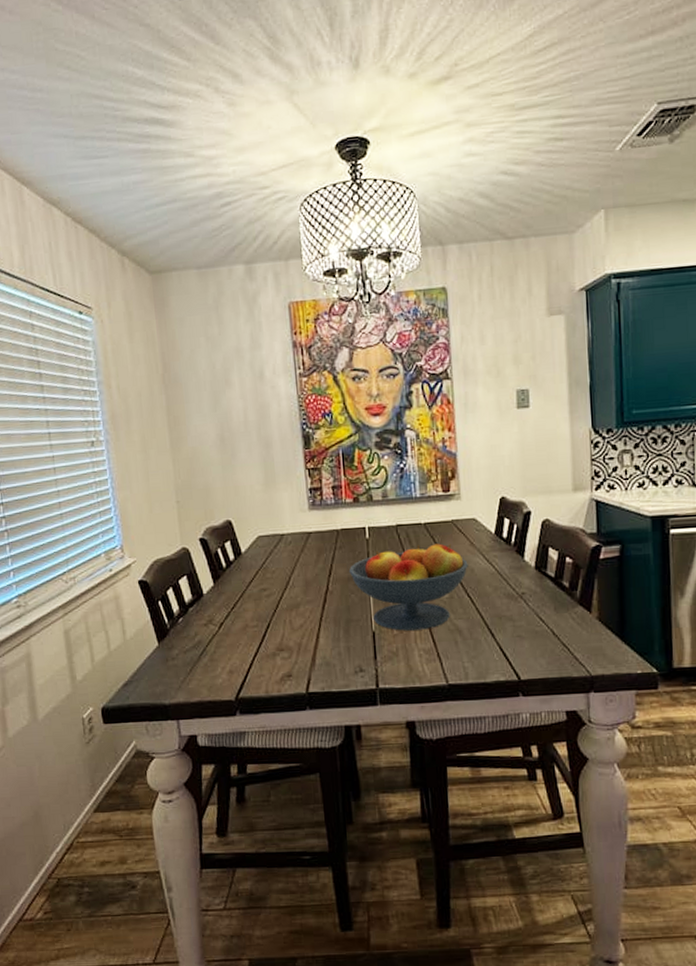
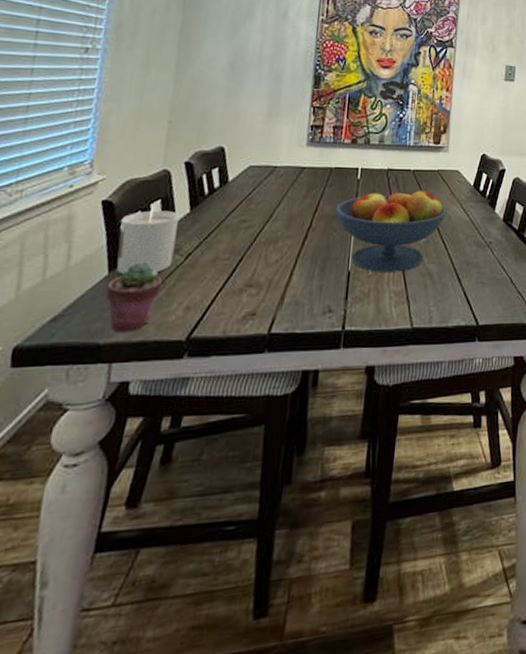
candle: none [158,583,209,645] -> present [116,207,179,275]
potted succulent: none [160,632,205,694] -> present [106,261,163,333]

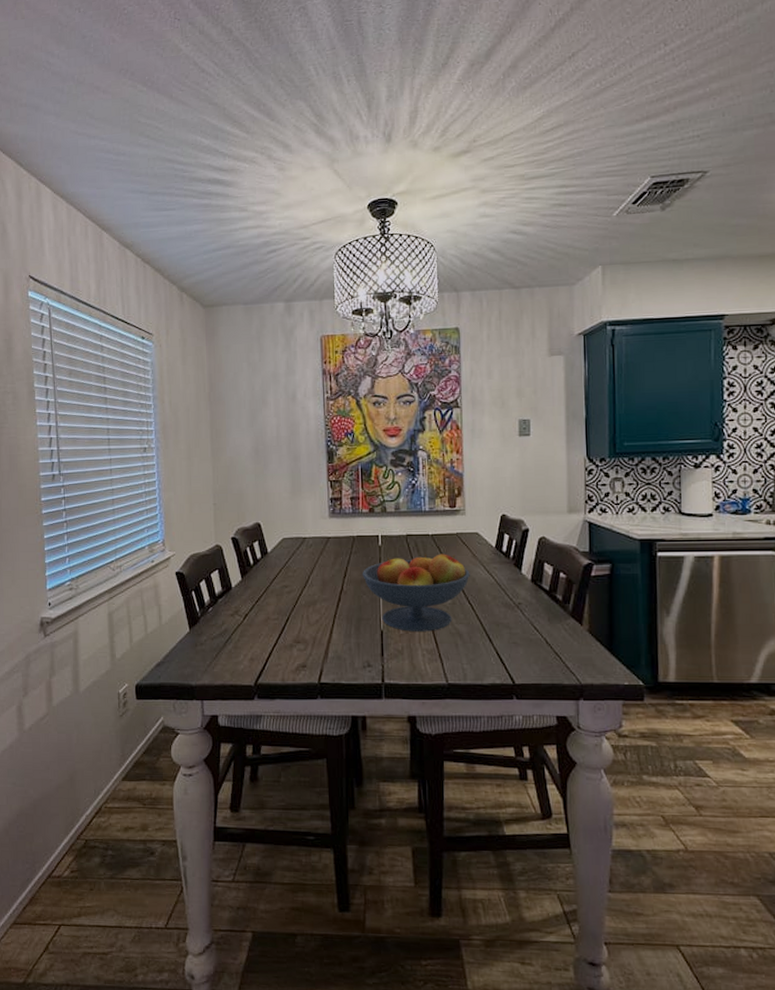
potted succulent: present [106,261,163,333] -> none [191,621,229,677]
candle: present [116,207,179,275] -> none [192,577,235,631]

